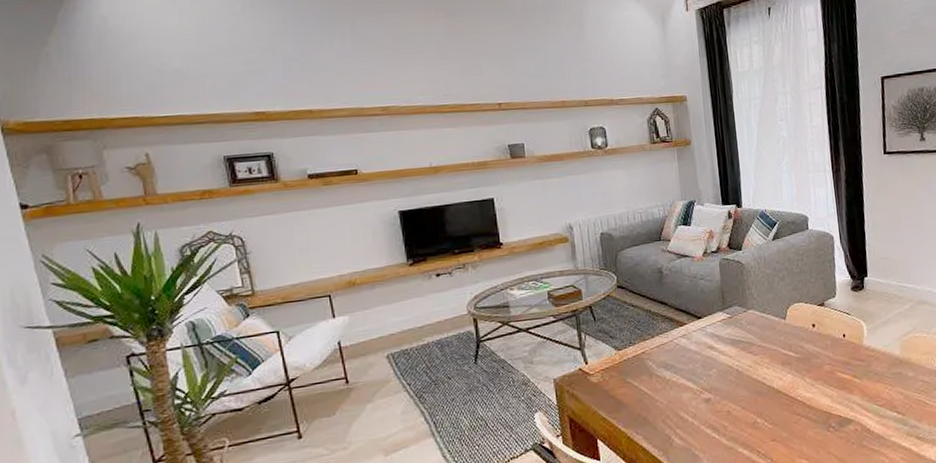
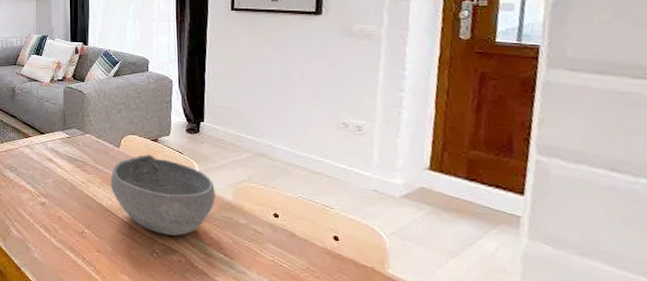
bowl: none [779,322,885,406] -> present [110,155,216,236]

